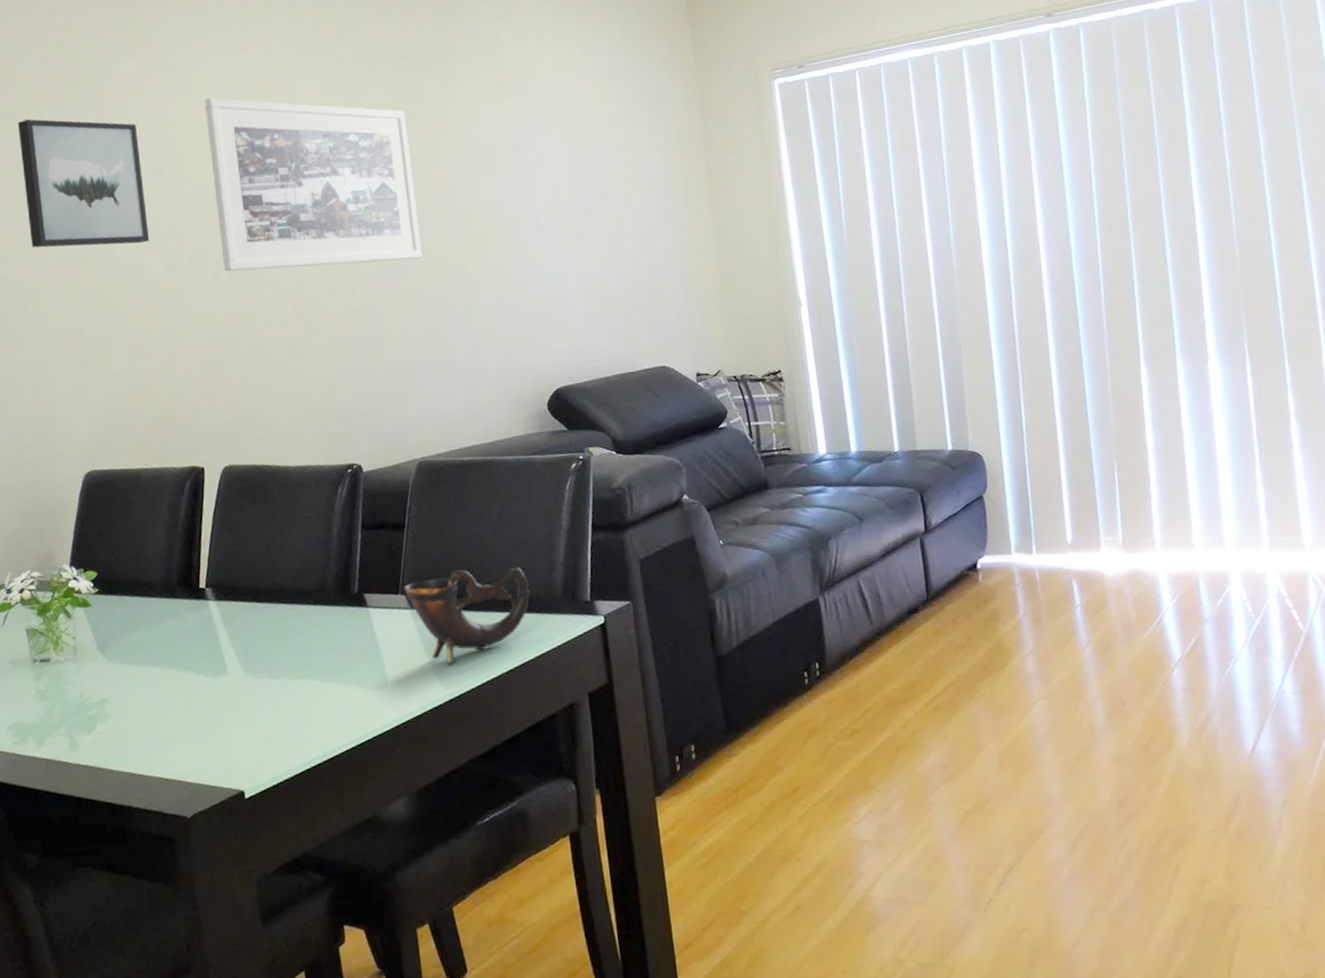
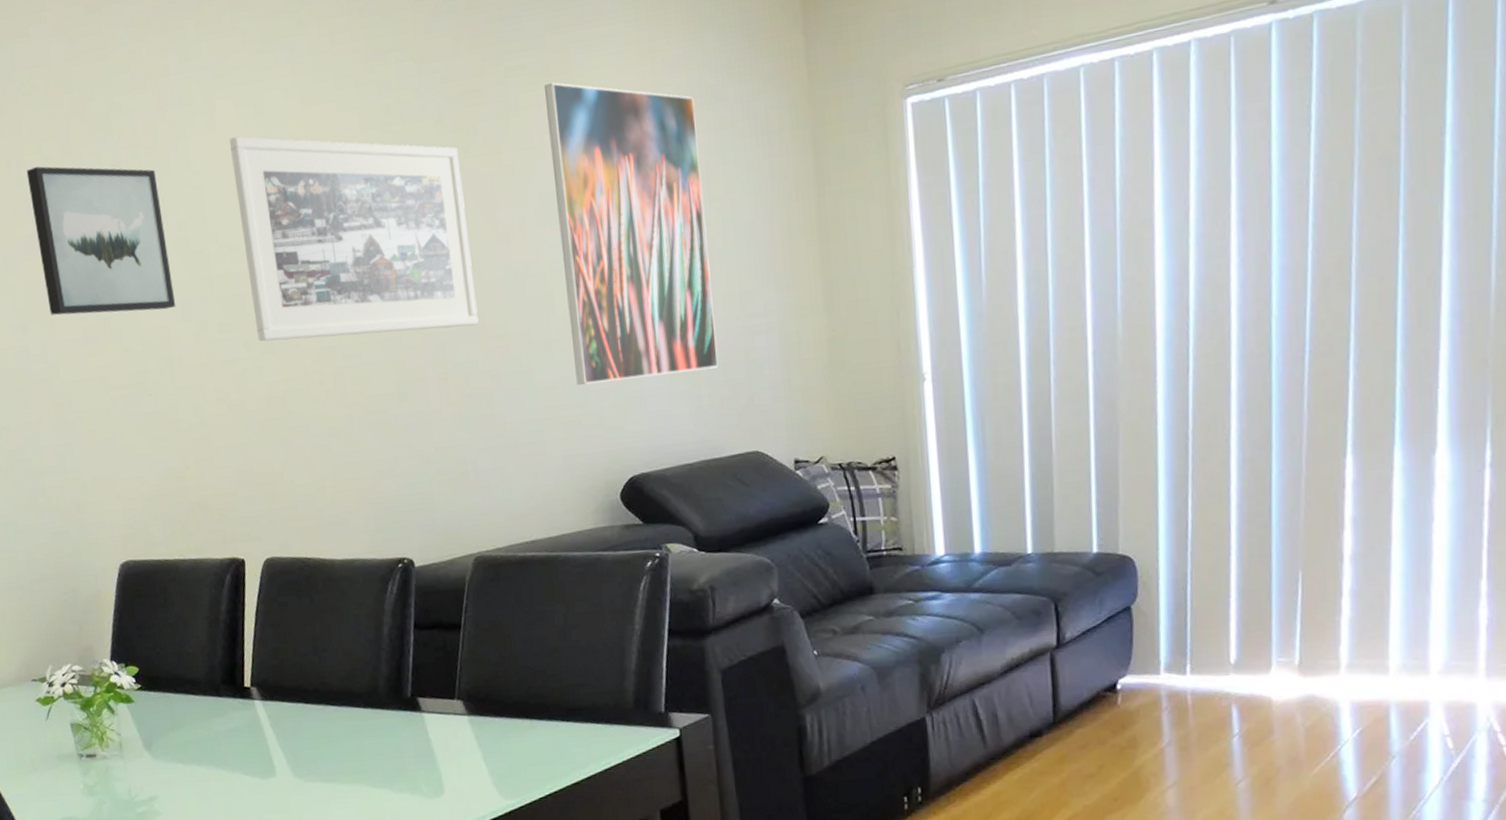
cup: present [404,567,530,664] -> none [460,674,598,774]
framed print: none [478,60,630,310] -> present [543,82,720,385]

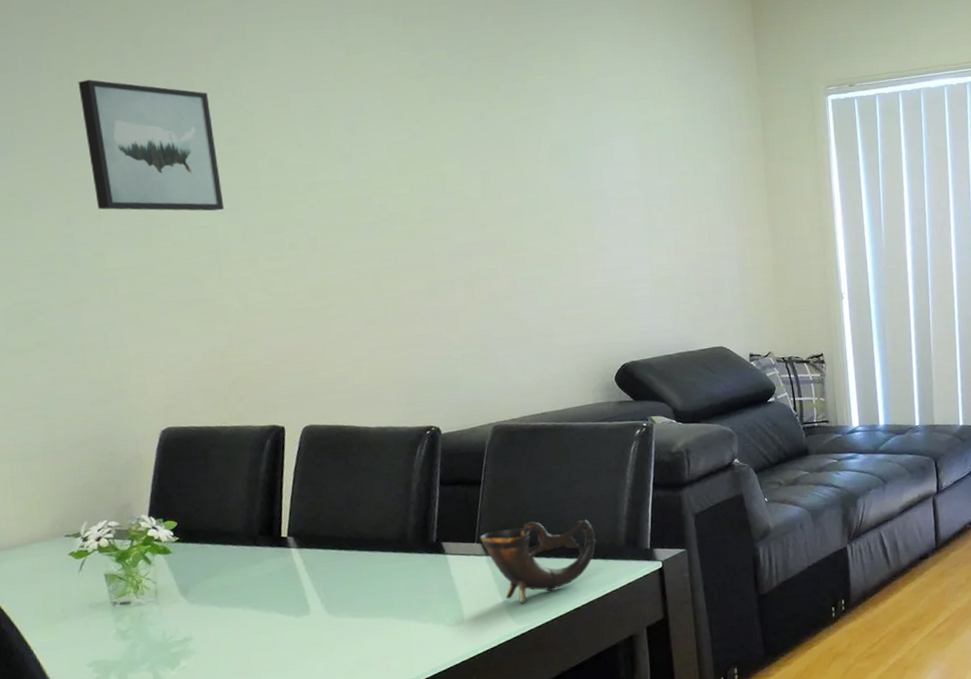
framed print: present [230,136,479,342] -> none [280,71,499,243]
cup: none [460,674,598,774] -> present [479,520,596,603]
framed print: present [543,82,720,385] -> none [555,56,693,291]

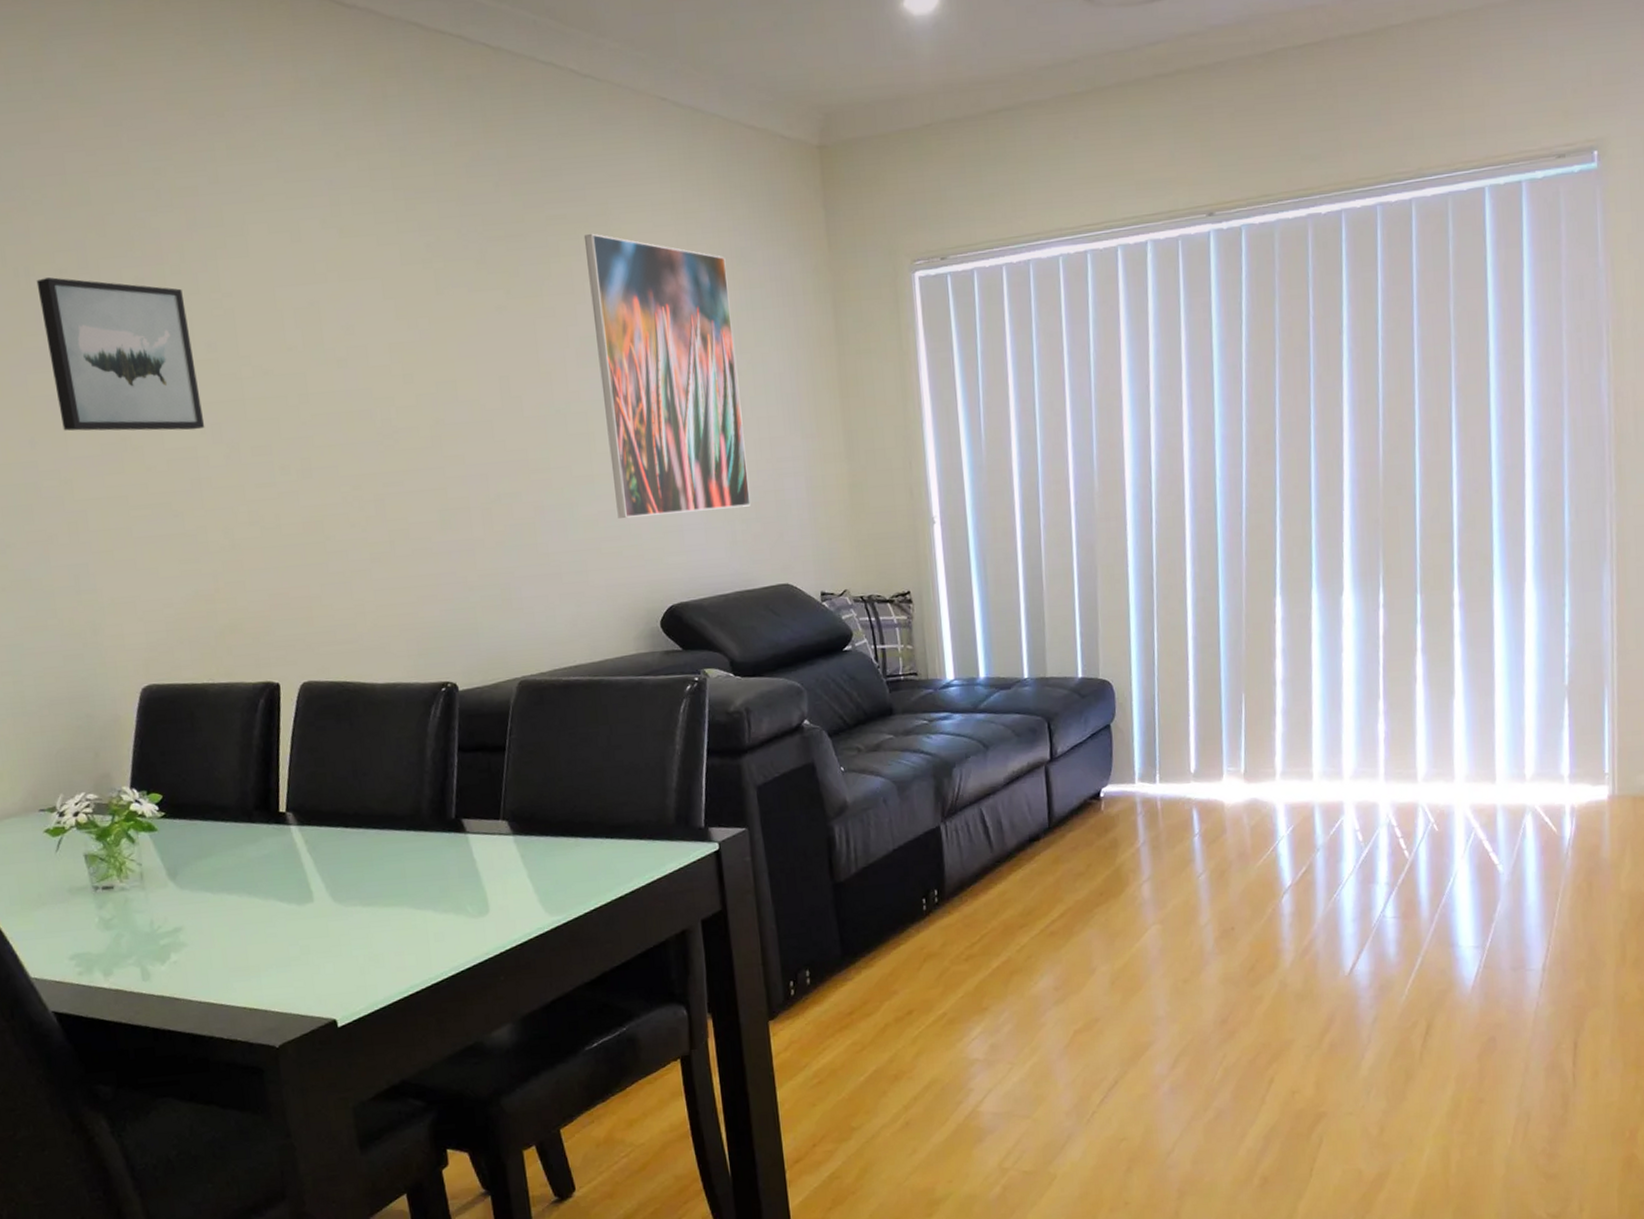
cup: present [479,520,596,603] -> none [505,793,641,891]
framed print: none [555,56,693,291] -> present [583,233,752,518]

